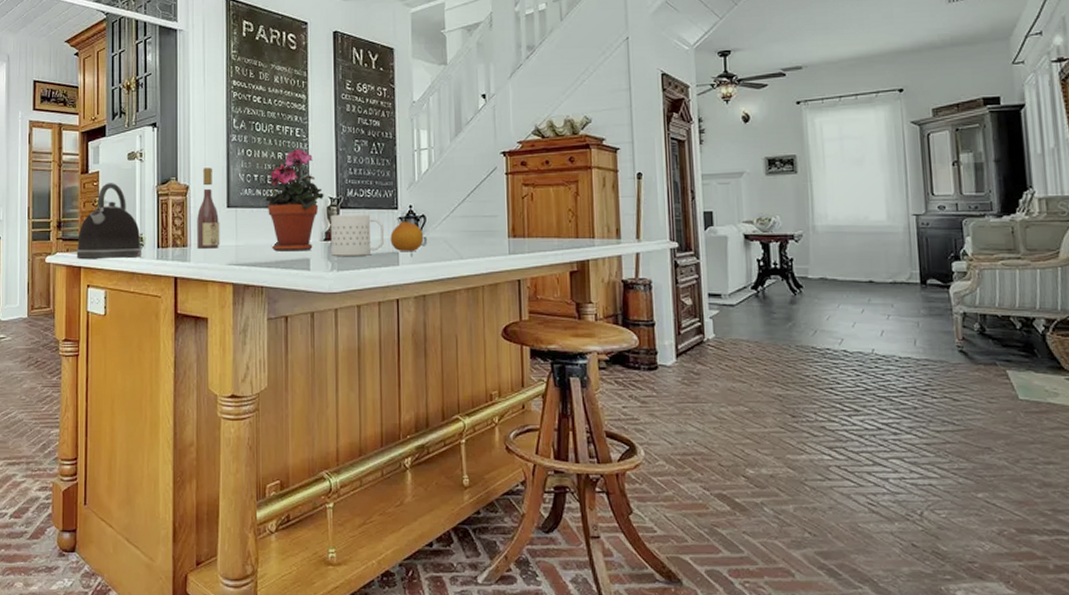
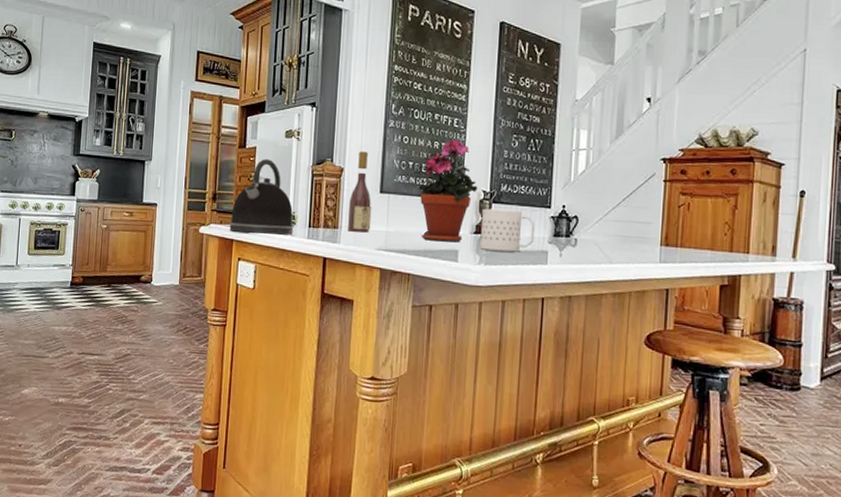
fruit: present [390,221,424,251] -> none [540,220,575,251]

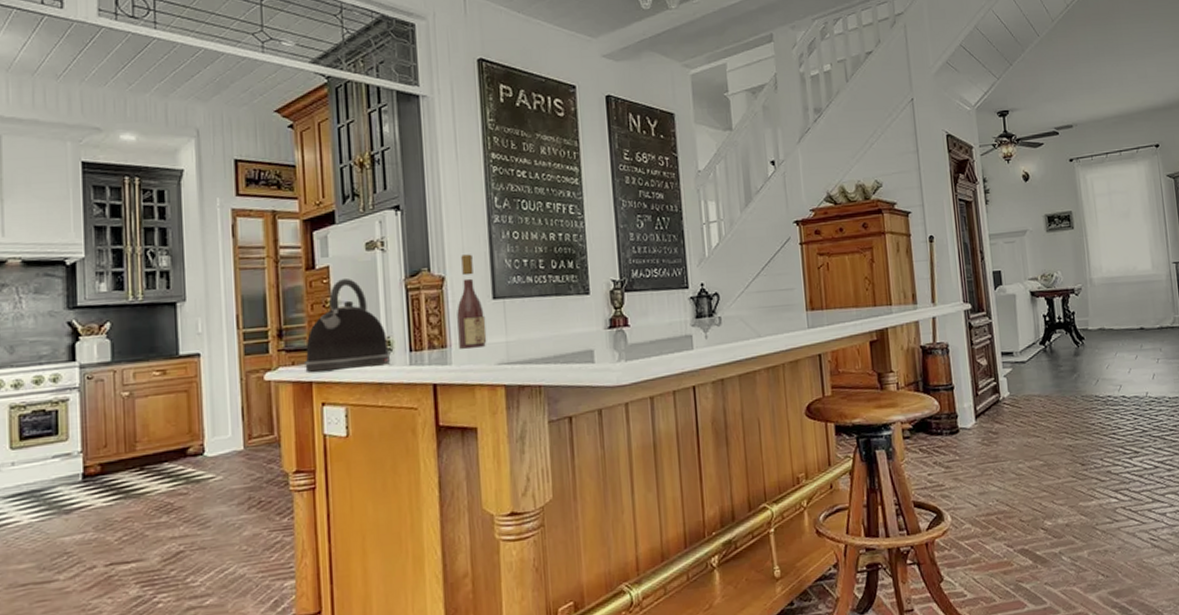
potted plant: present [418,139,478,243] -> none [538,227,606,345]
mug: present [480,208,536,252] -> none [613,295,676,345]

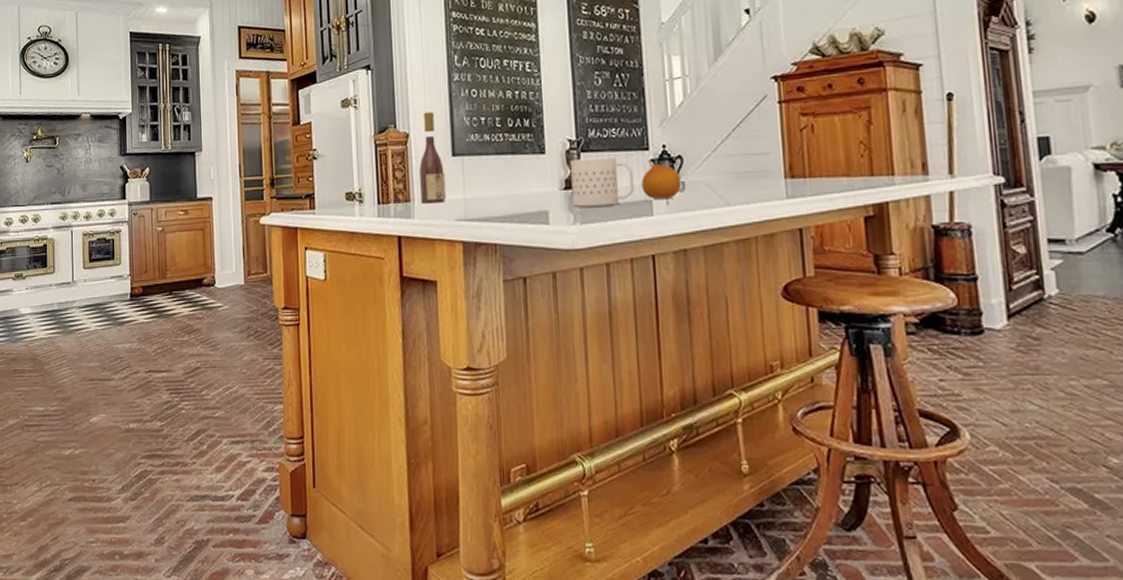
kettle: present [303,279,391,372] -> none [290,134,362,219]
mug: none [613,295,676,345] -> present [569,157,635,207]
fruit: none [682,301,719,334] -> present [641,163,682,199]

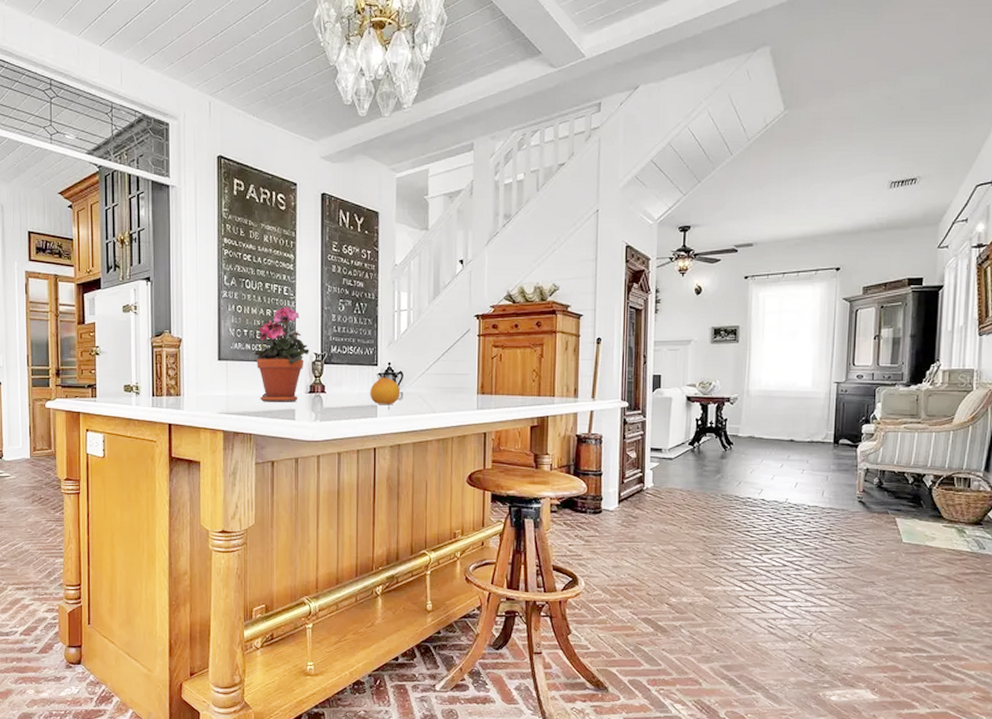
wine bottle: present [419,112,447,205] -> none [190,322,212,399]
potted plant: none [494,85,562,204] -> present [254,306,309,402]
mug: present [569,157,635,207] -> none [314,369,365,408]

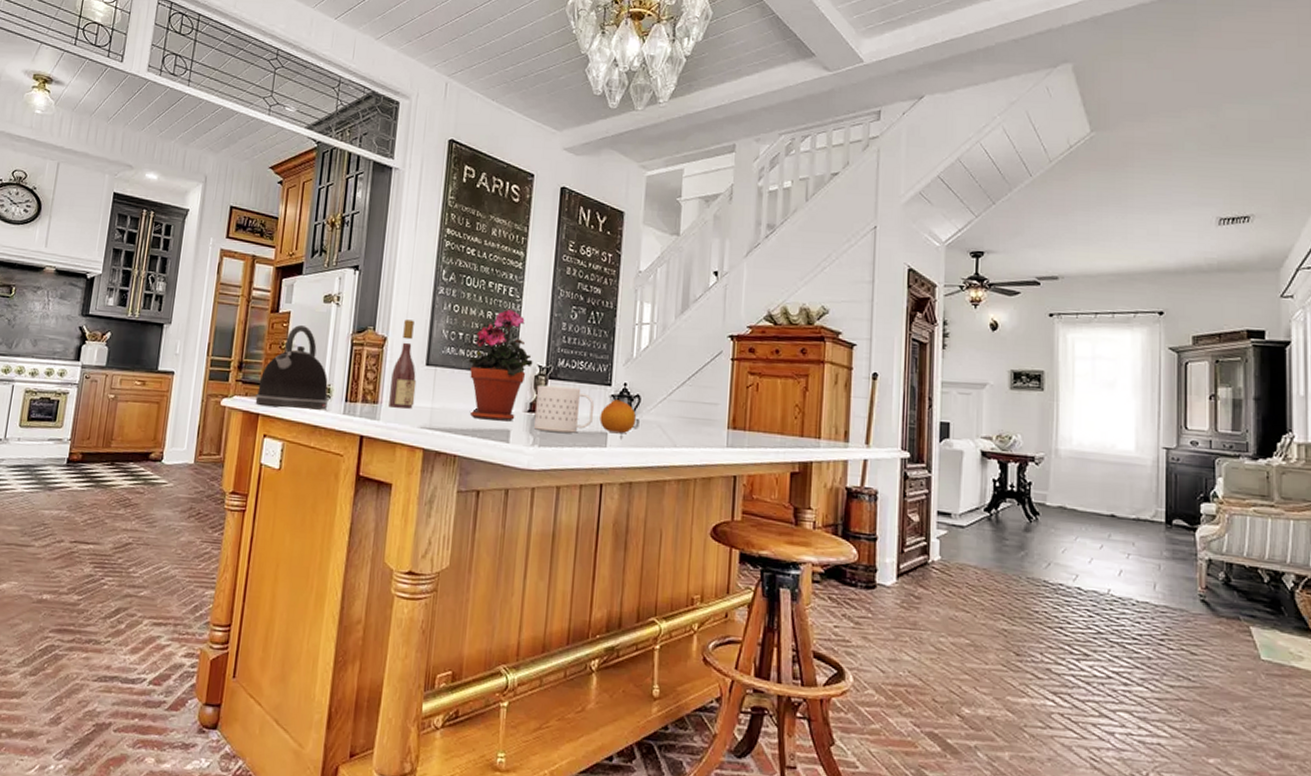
kettle: none [74,334,138,406] -> present [254,325,329,410]
wine bottle: none [190,322,212,399] -> present [389,319,417,409]
mug: none [314,369,365,408] -> present [534,384,595,433]

